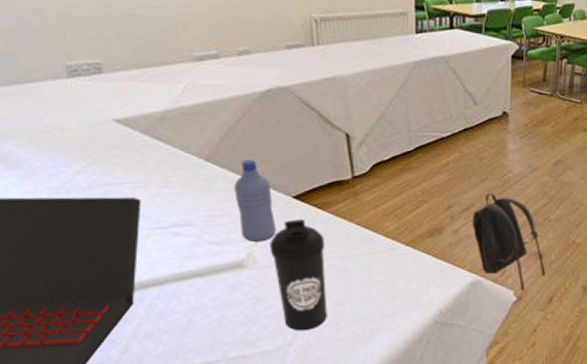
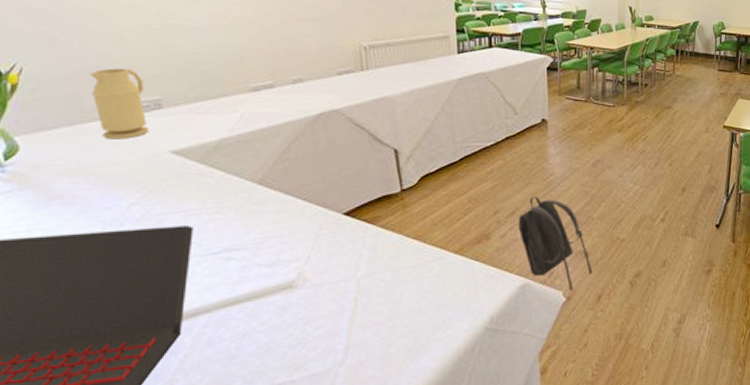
water jug: none [24,25,91,104] -> present [90,68,150,140]
water bottle: present [235,159,276,242] -> none [286,180,327,261]
water bottle: present [269,219,327,331] -> none [320,235,378,350]

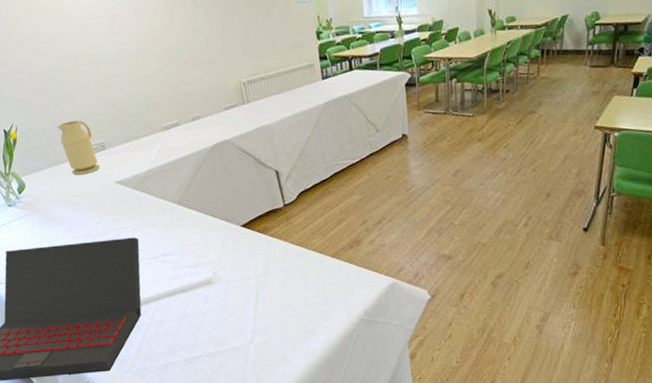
backpack: present [518,195,593,290] -> none [384,206,455,289]

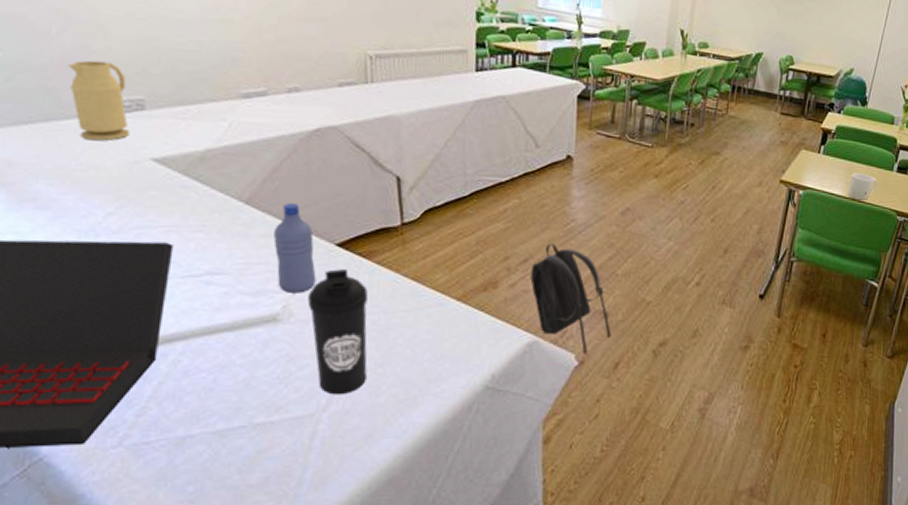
water bottle: none [199,200,232,264] -> present [273,203,316,293]
water bottle: none [228,243,276,331] -> present [307,269,368,395]
backpack: none [384,206,455,289] -> present [530,243,612,353]

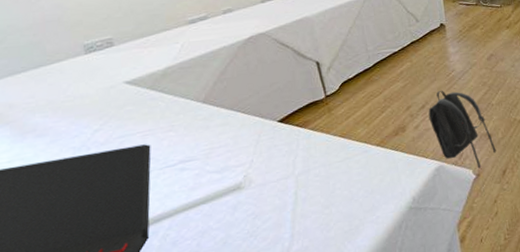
water jug: present [68,60,130,141] -> none [48,14,105,77]
water bottle: present [273,203,316,293] -> none [228,96,267,166]
water bottle: present [307,269,368,395] -> none [262,139,317,237]

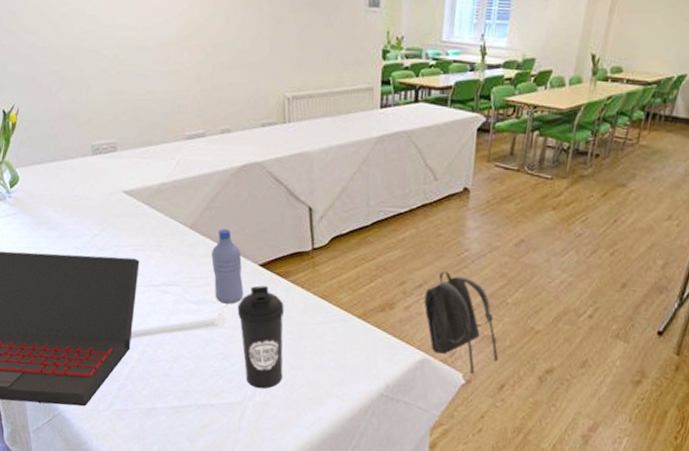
water bottle: none [228,96,267,166] -> present [211,229,244,304]
water bottle: none [262,139,317,237] -> present [237,285,284,389]

